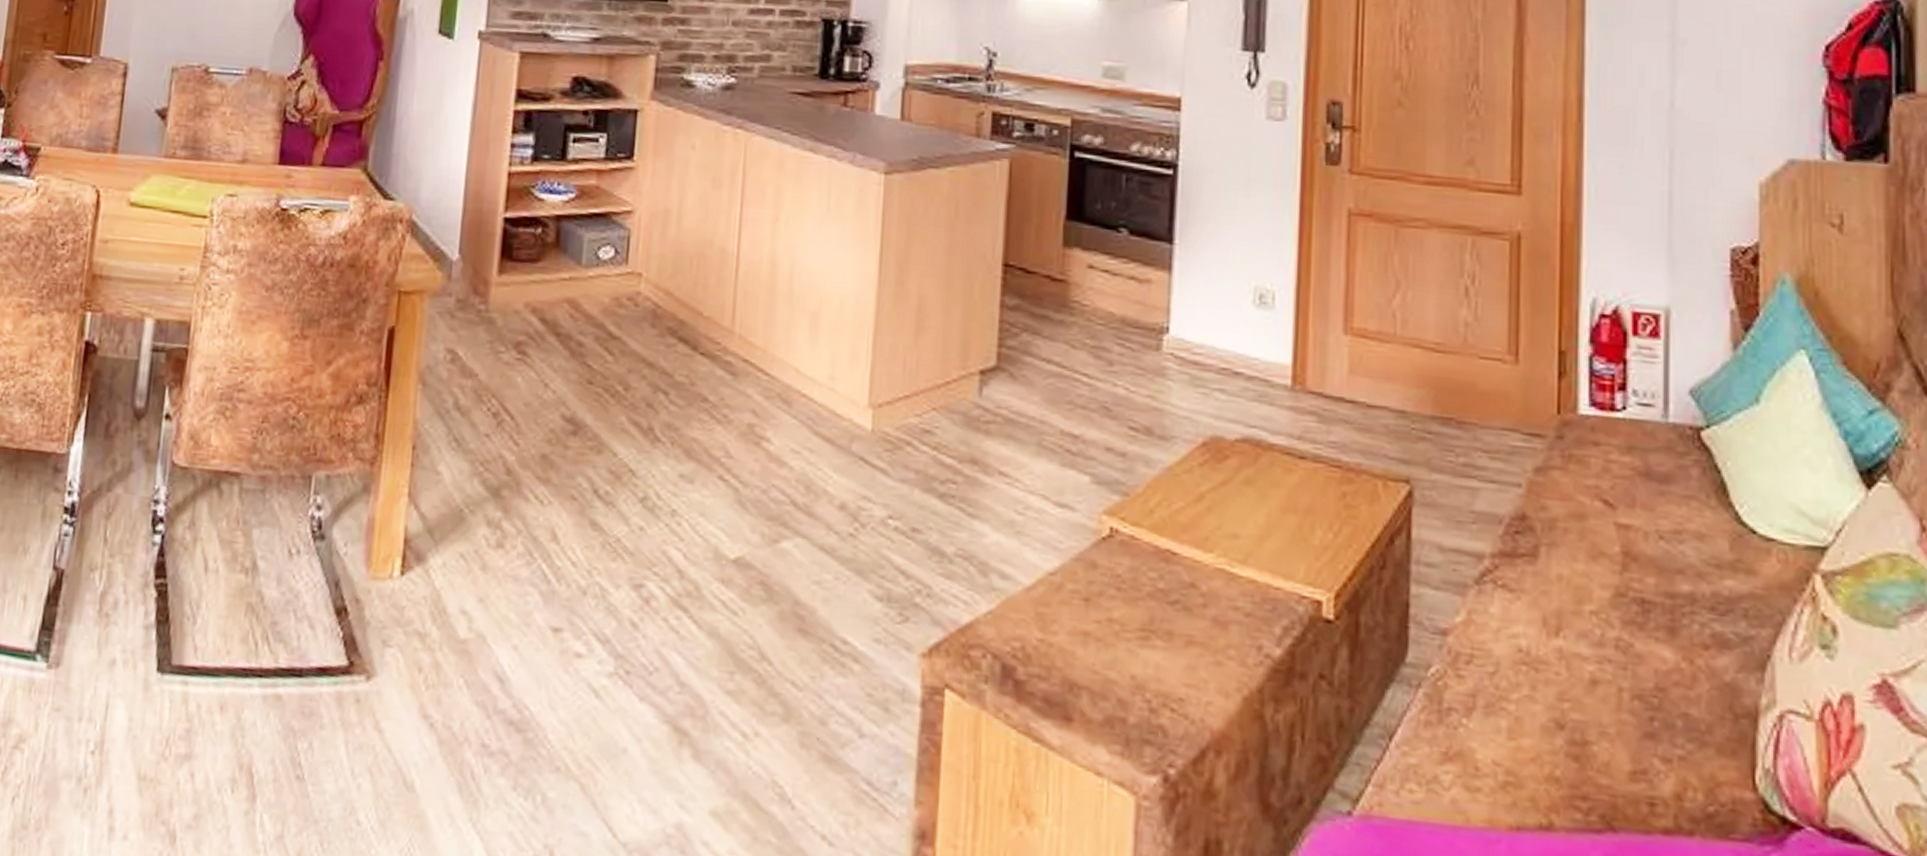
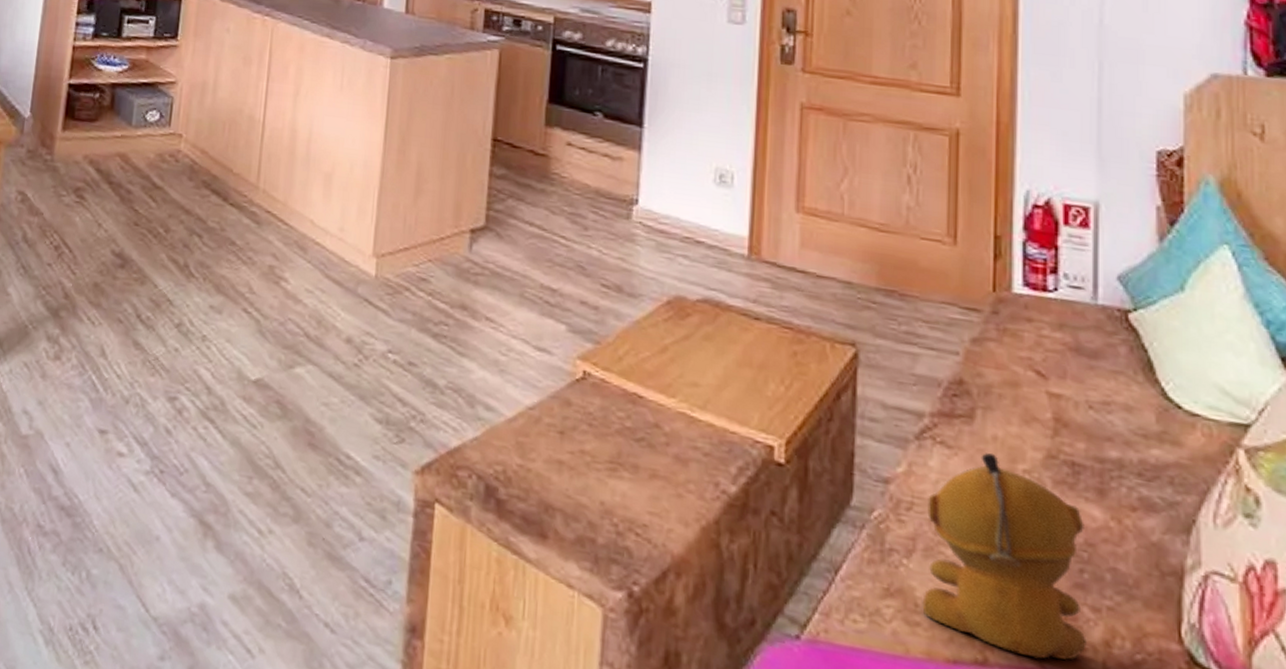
stuffed bear: none [1483,595,1657,819] -> present [922,453,1087,660]

